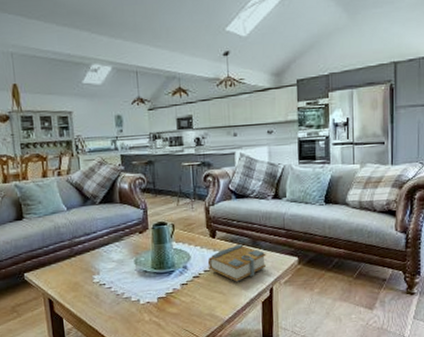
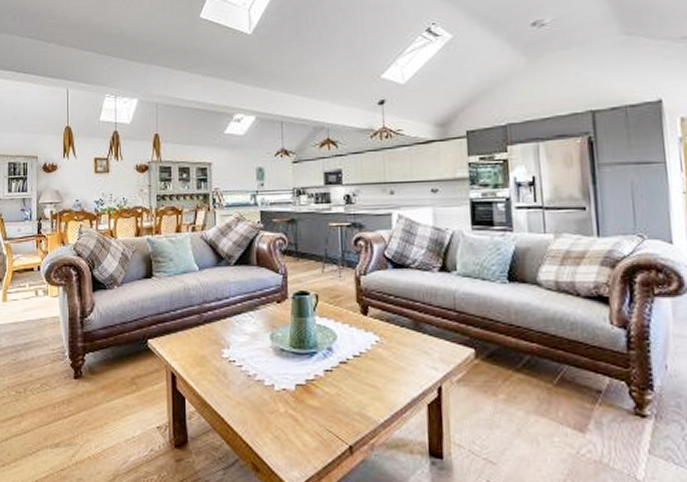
book: present [207,244,266,282] -> none [357,326,432,374]

